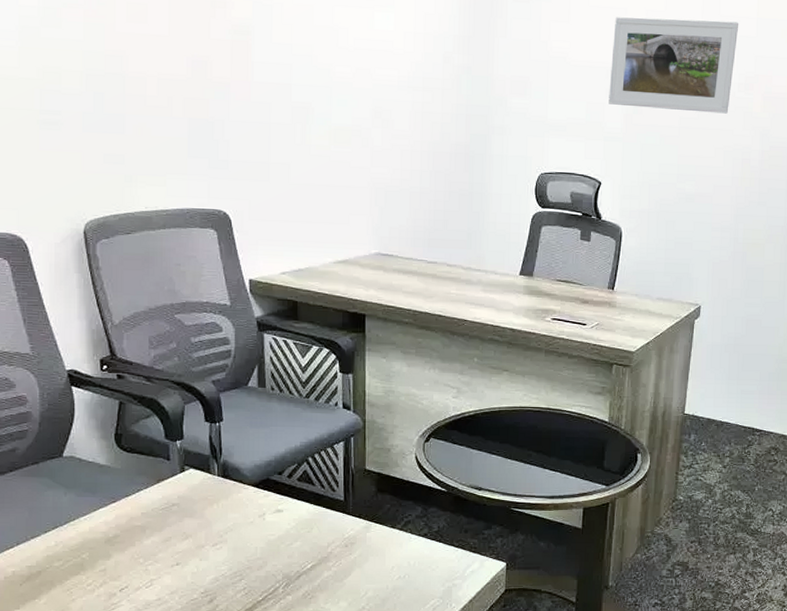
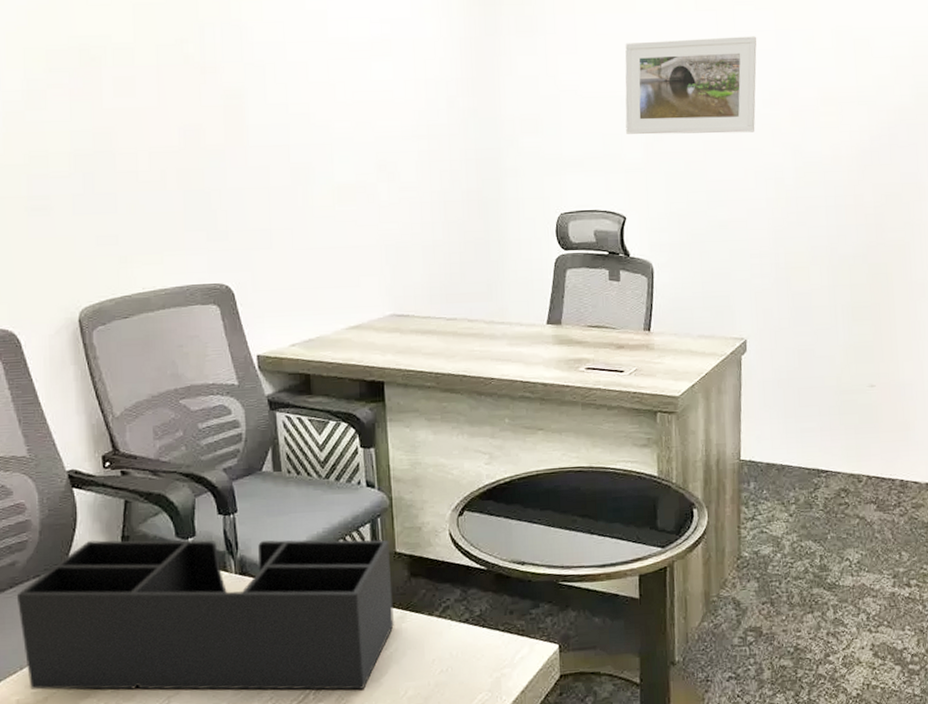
desk organizer: none [15,436,360,587] -> present [16,539,394,691]

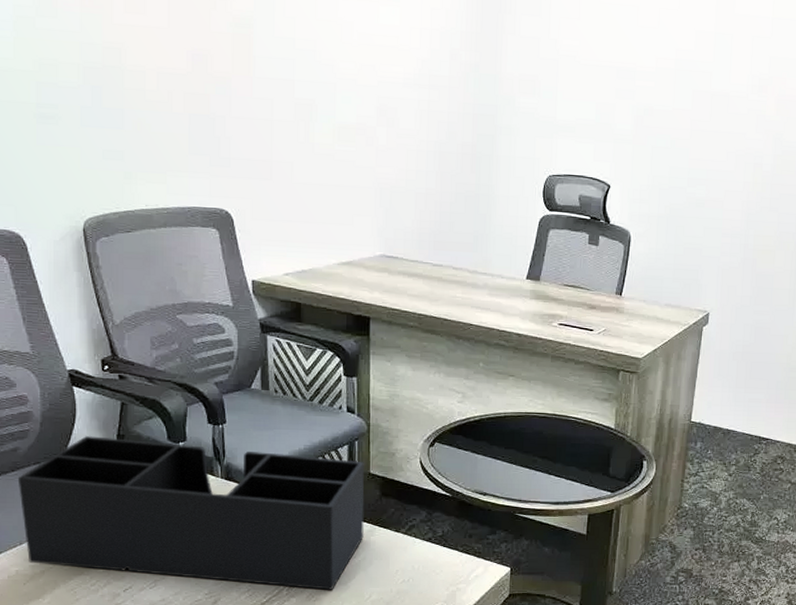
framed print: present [625,36,757,135] -> none [619,14,754,117]

